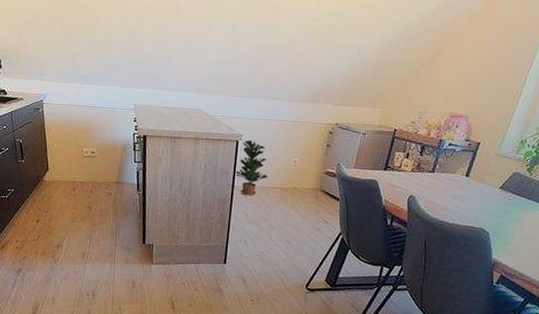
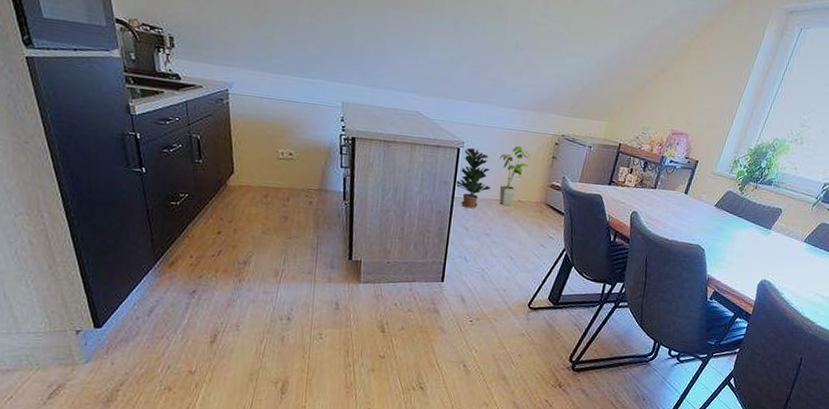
house plant: none [275,135,306,193] -> present [499,145,531,206]

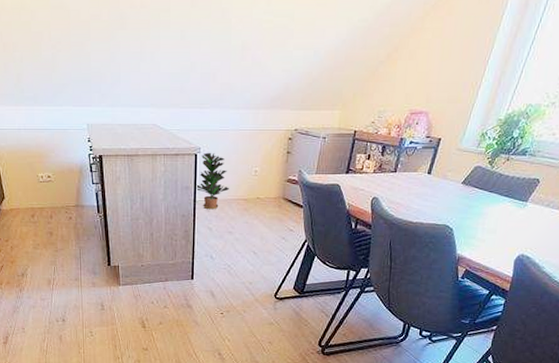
house plant: present [499,145,531,206] -> none [235,145,266,204]

